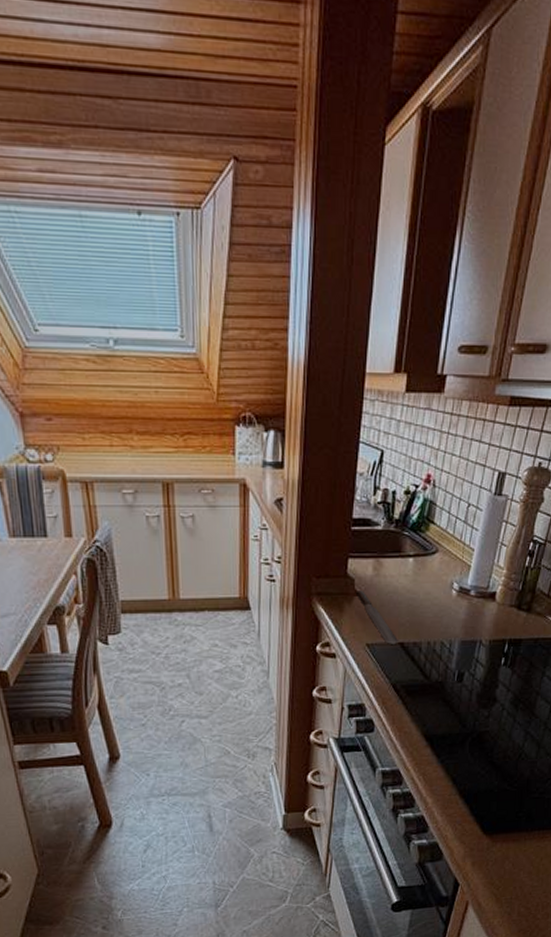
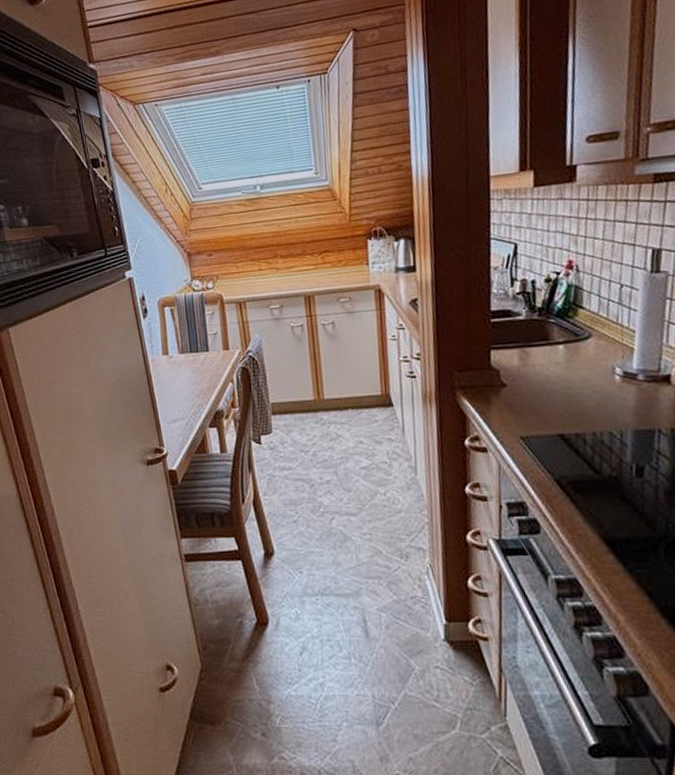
knife: present [356,591,398,644] -> none [503,381,557,436]

